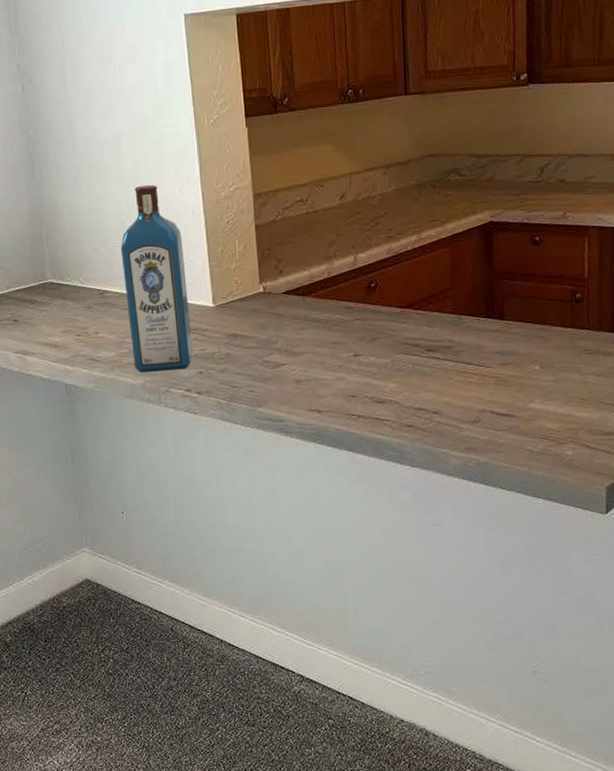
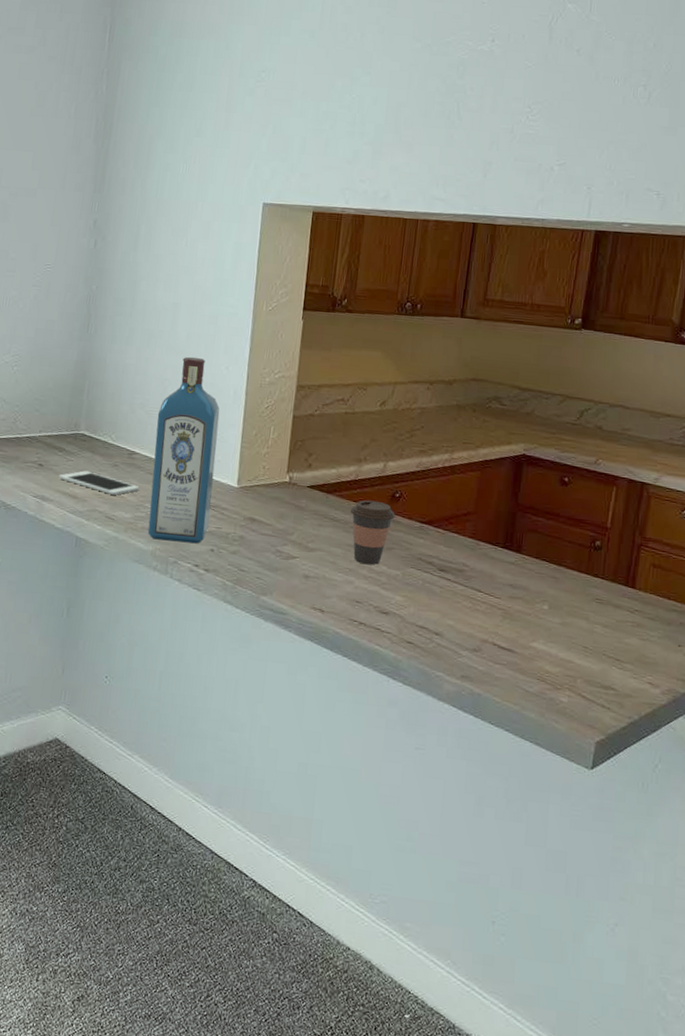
cell phone: none [36,318,117,337] -> present [59,470,140,495]
coffee cup: none [329,294,374,359] -> present [350,500,395,565]

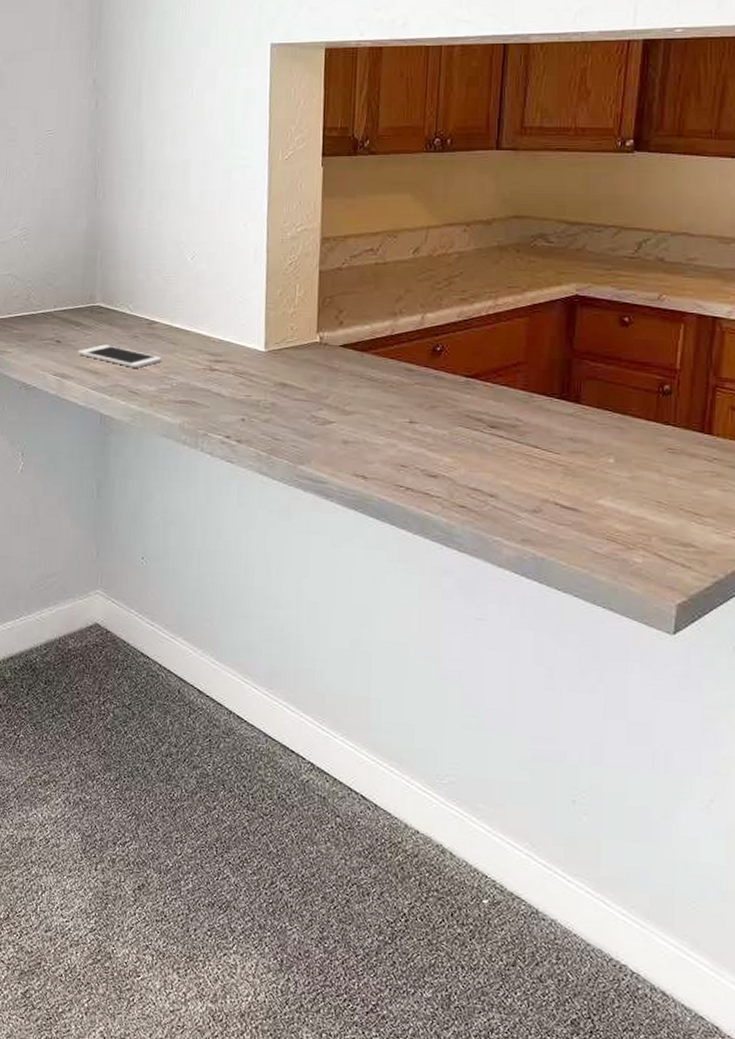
liquor: present [147,356,220,544] -> none [174,216,241,414]
coffee cup: present [350,500,395,565] -> none [388,356,437,426]

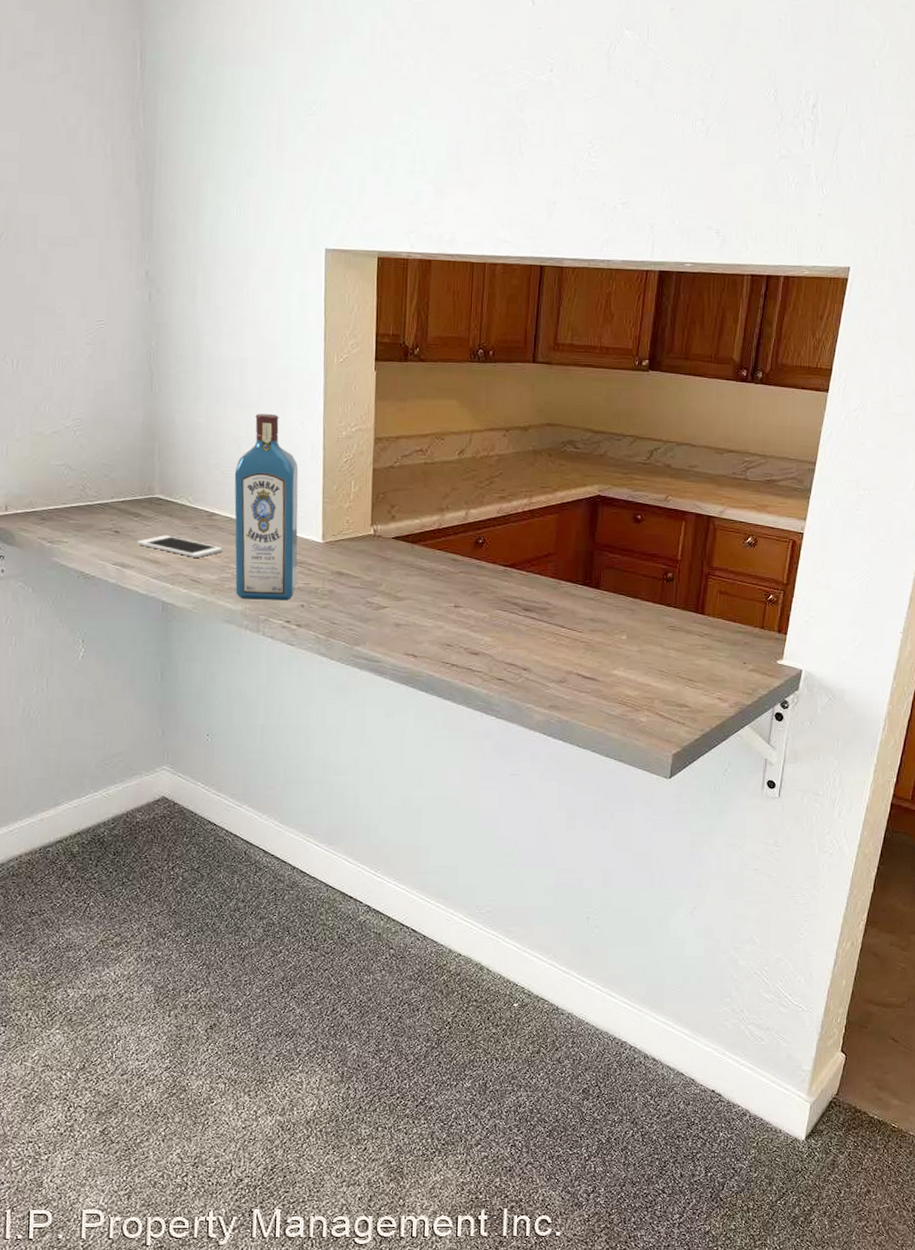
liquor: none [174,216,241,414] -> present [234,413,299,601]

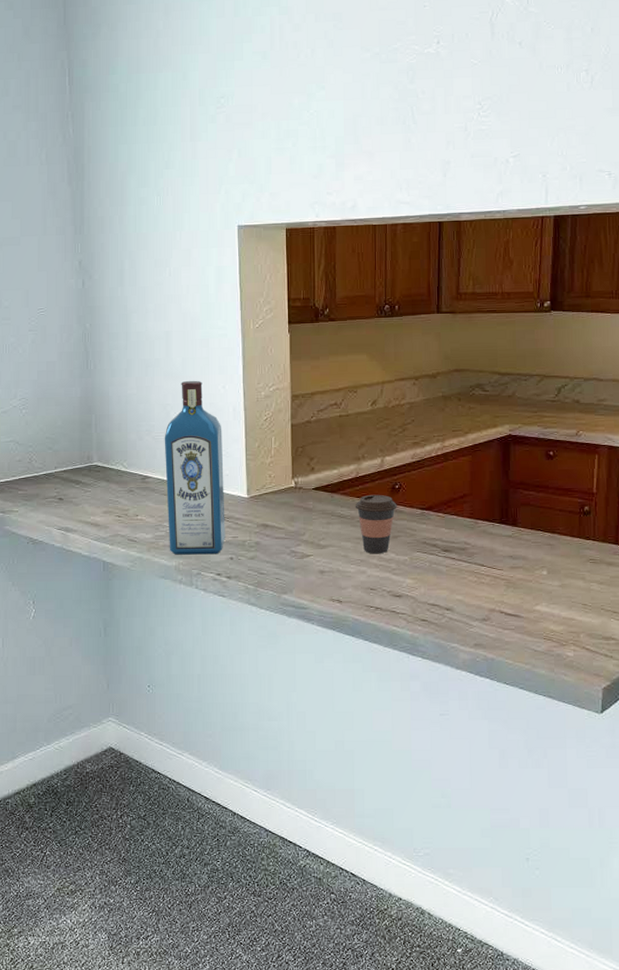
cell phone: present [138,535,223,558] -> none [79,499,156,519]
coffee cup: none [435,547,479,610] -> present [355,494,397,554]

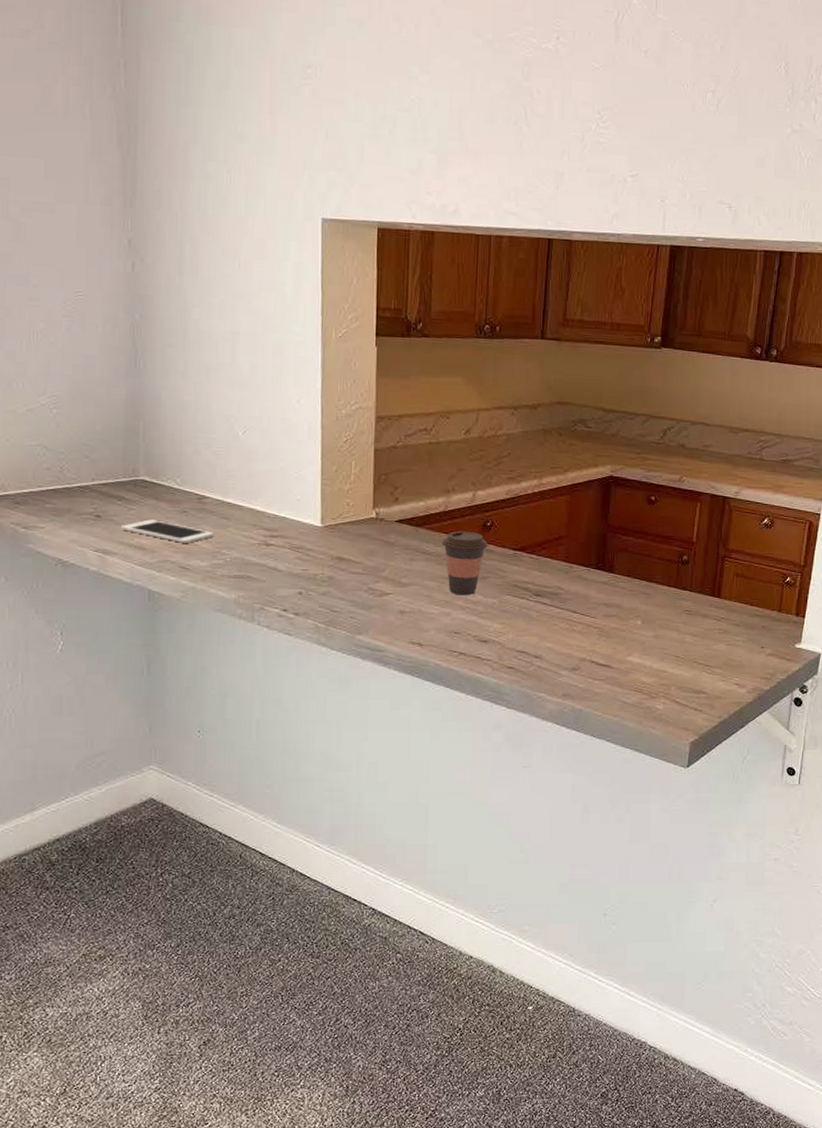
cell phone: none [79,499,156,519] -> present [121,519,214,543]
liquor: present [164,380,225,555] -> none [226,390,295,588]

